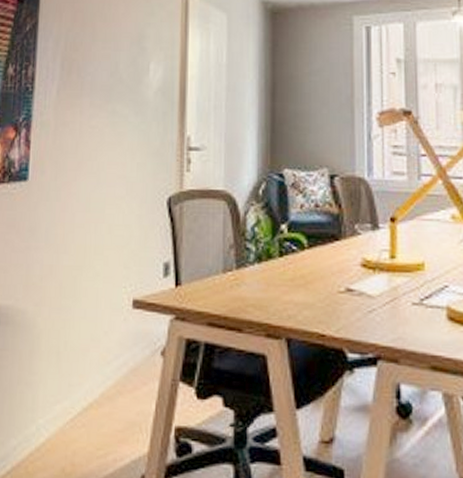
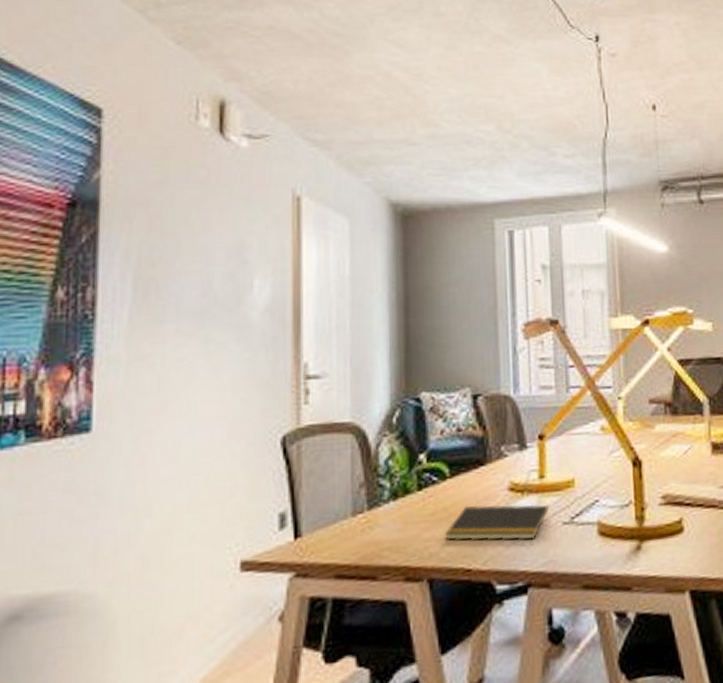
notepad: none [302,276,399,315] -> present [445,504,549,541]

